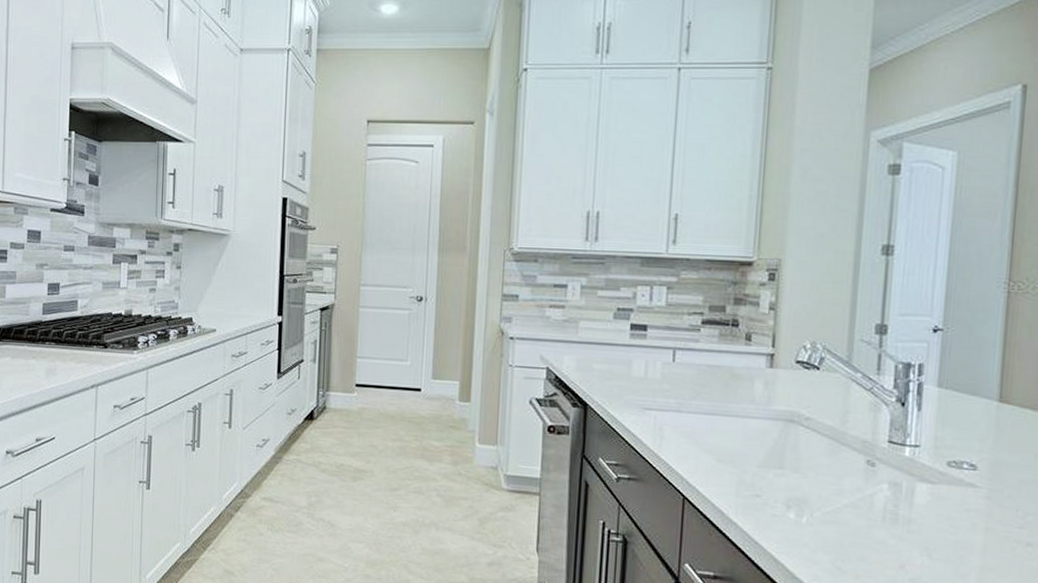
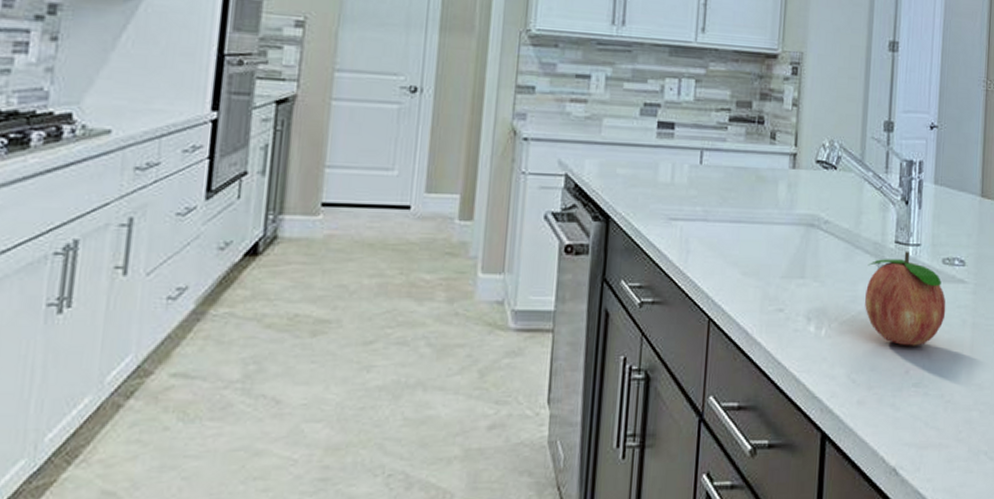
fruit: none [852,451,952,544] -> present [865,251,946,346]

